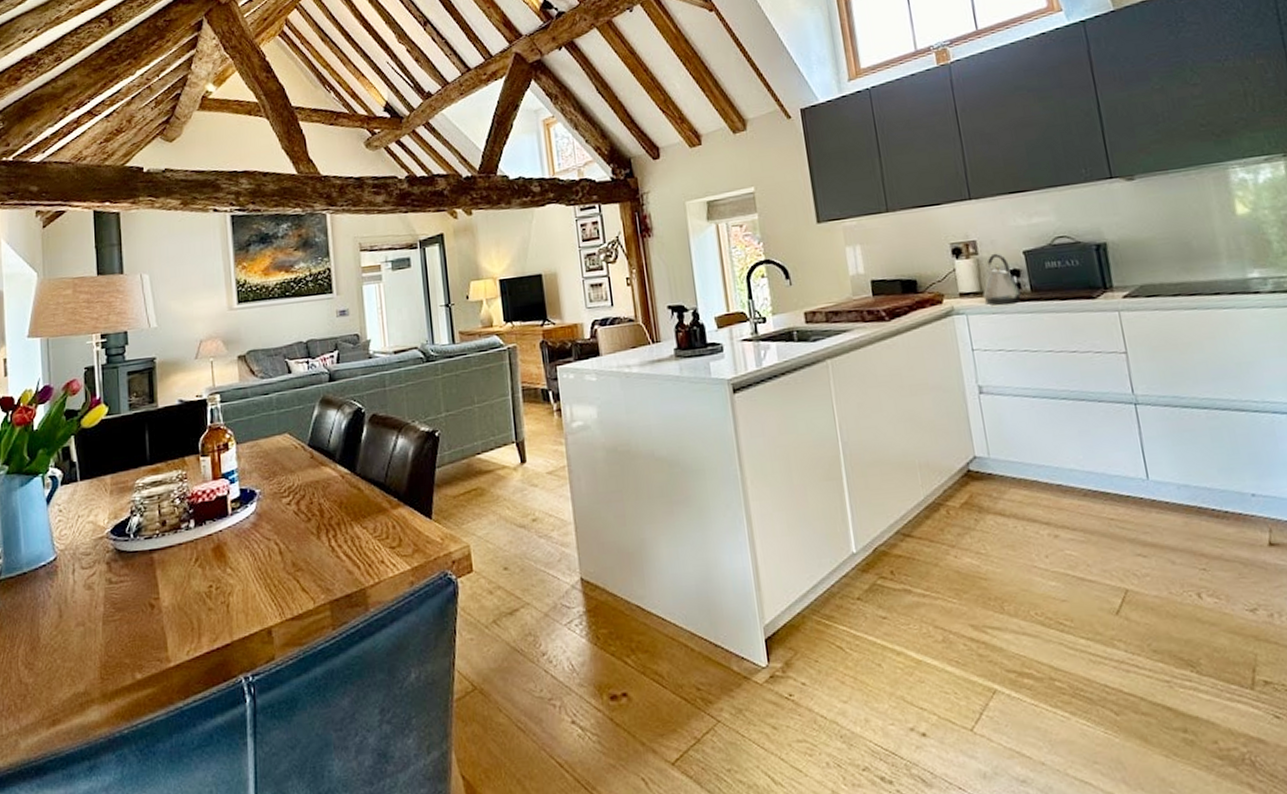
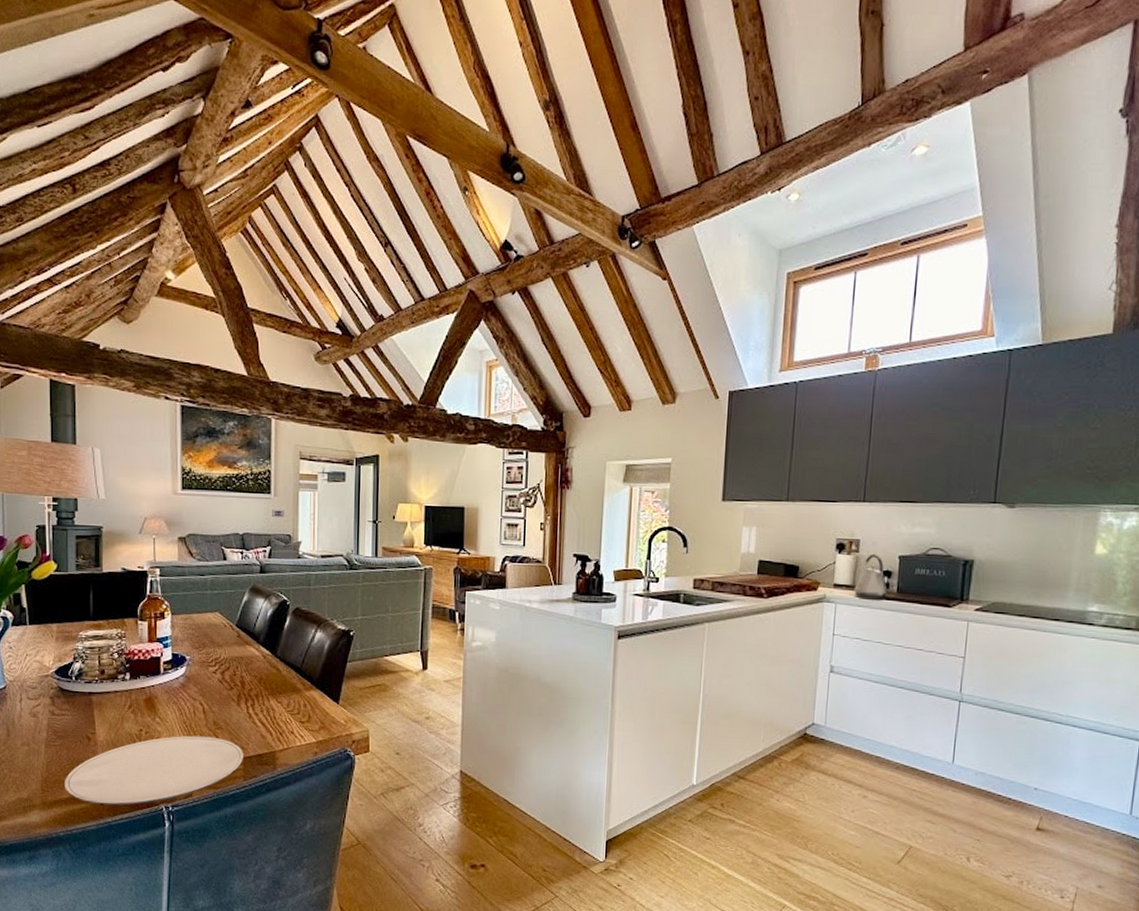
plate: none [127,581,330,687] -> present [65,735,243,806]

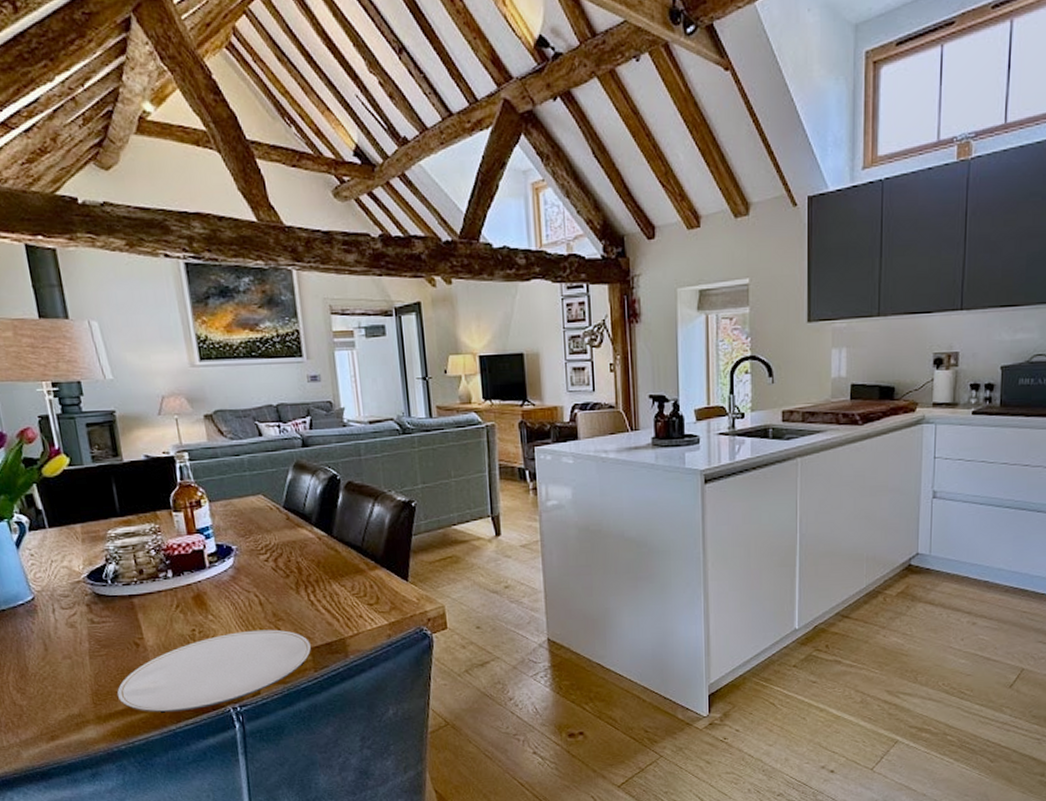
kettle: present [854,553,889,601] -> none [954,366,991,418]

